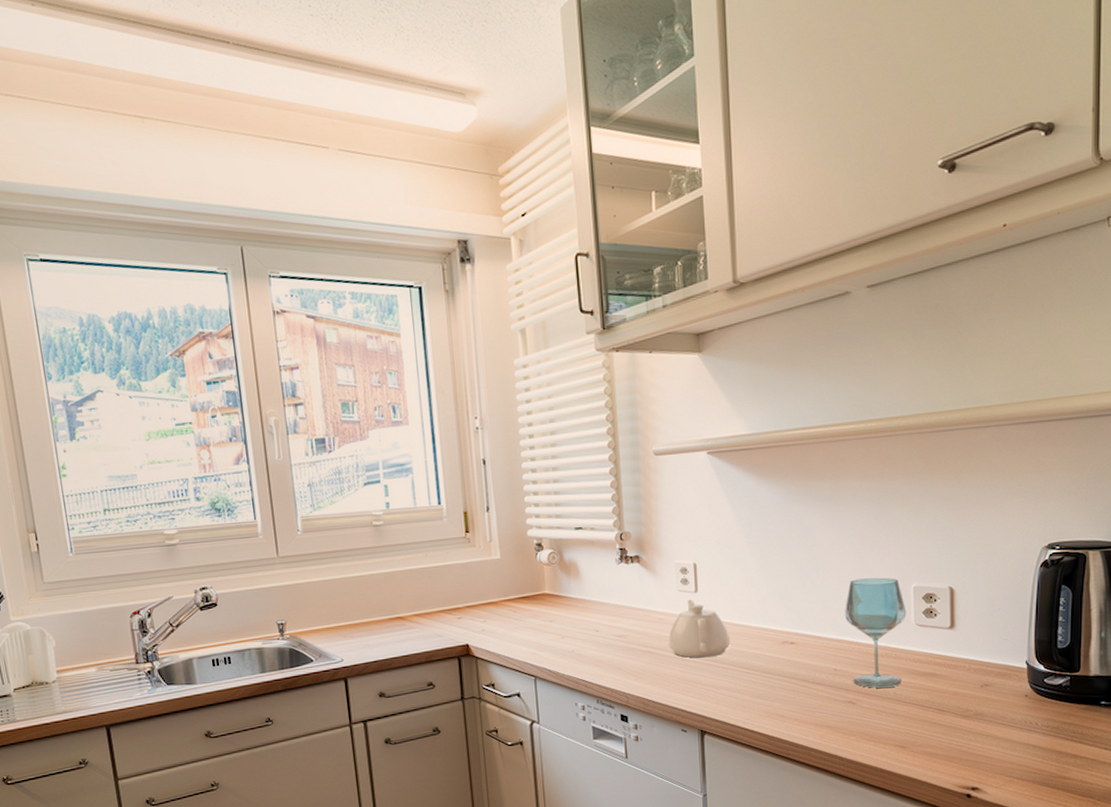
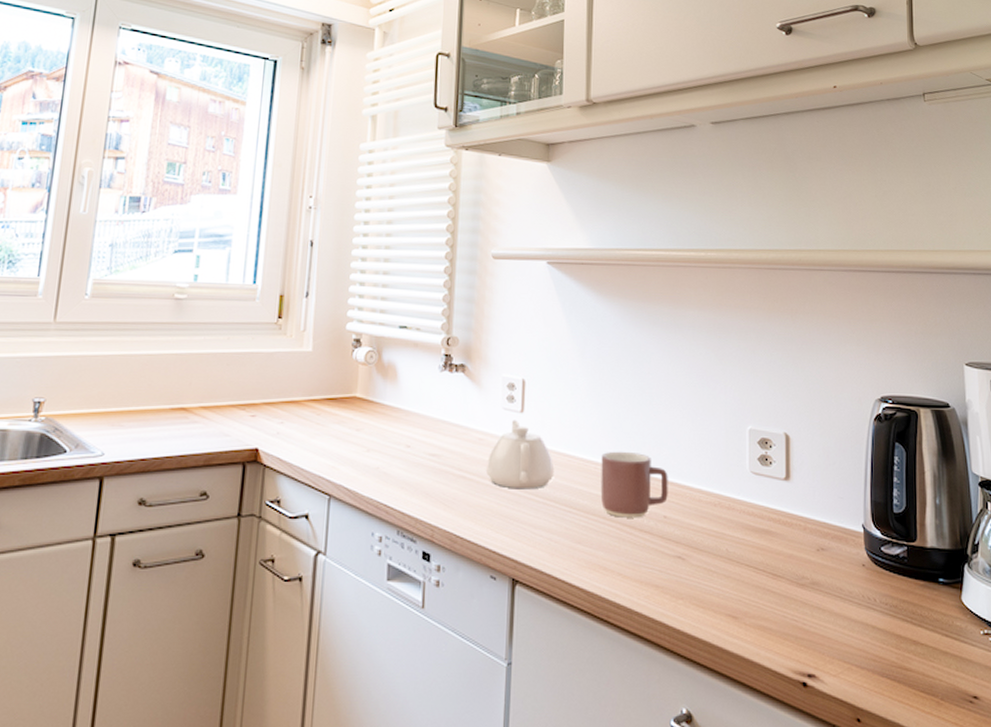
mug: none [773,617,837,674] -> present [600,451,668,518]
wine glass: present [844,577,907,688] -> none [677,415,741,543]

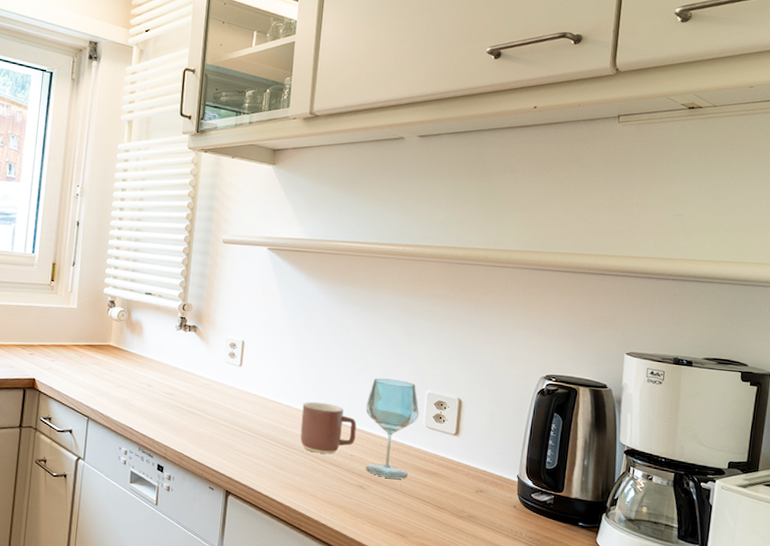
teapot: present [485,420,555,490] -> none [209,371,264,425]
wine glass: none [677,415,741,543] -> present [365,378,419,479]

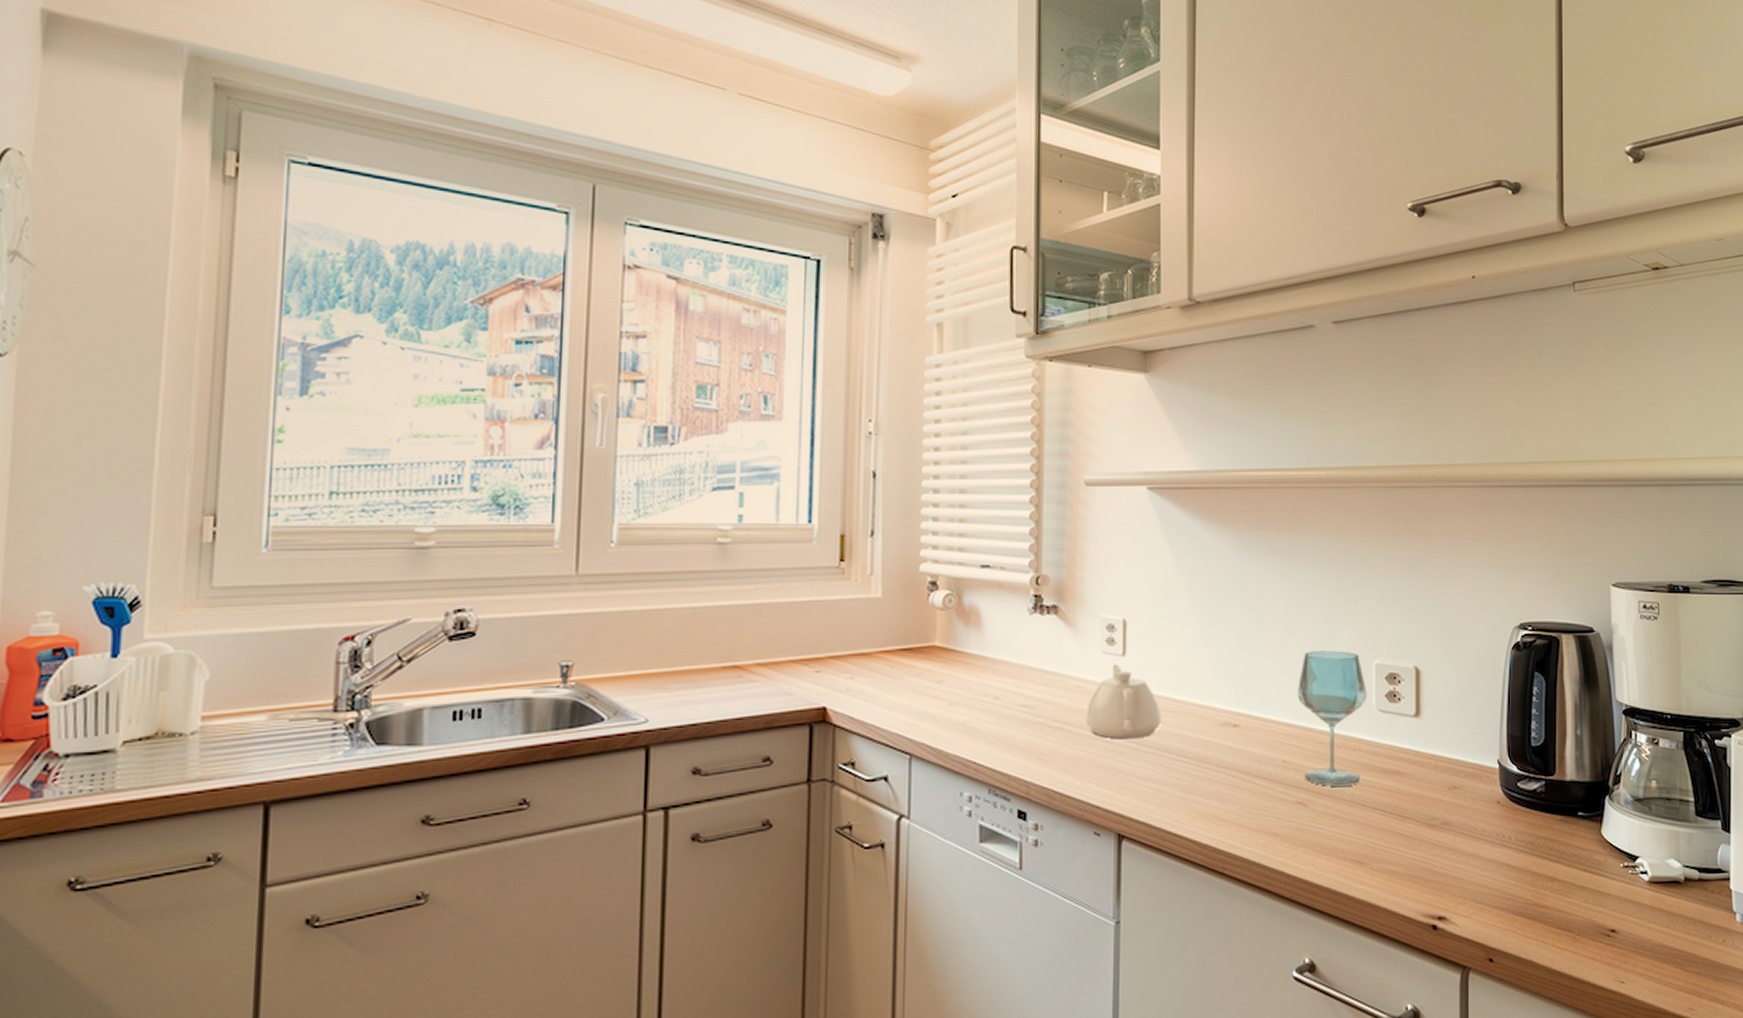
teapot: none [209,371,264,425] -> present [1084,664,1162,739]
mug: present [300,401,357,454] -> none [1213,693,1287,764]

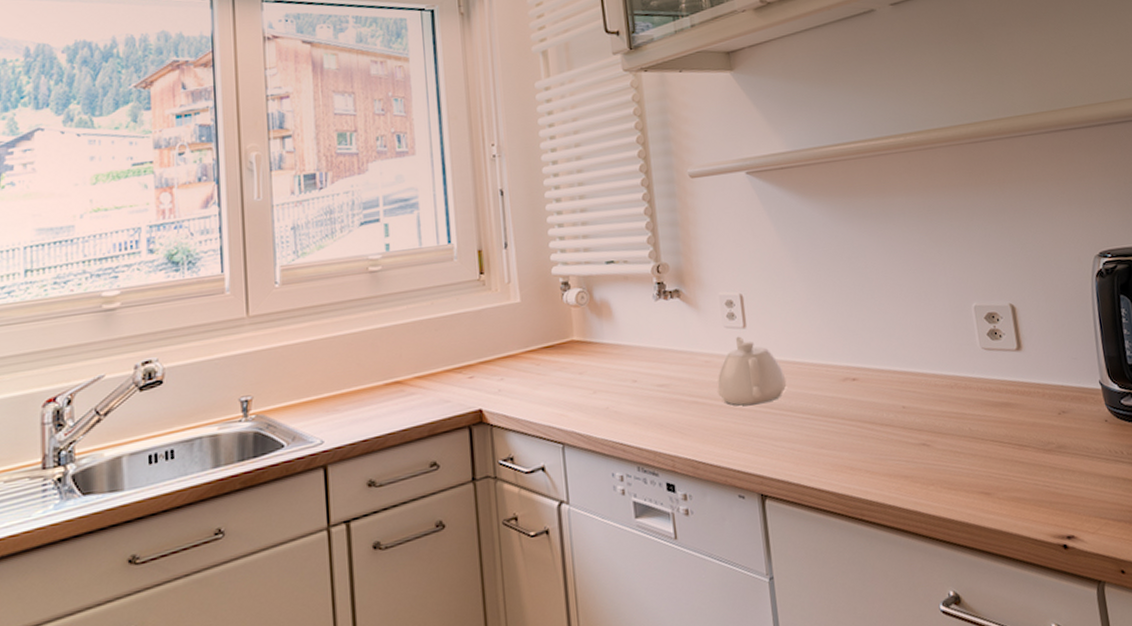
wine glass: present [1296,651,1367,786] -> none [905,298,976,426]

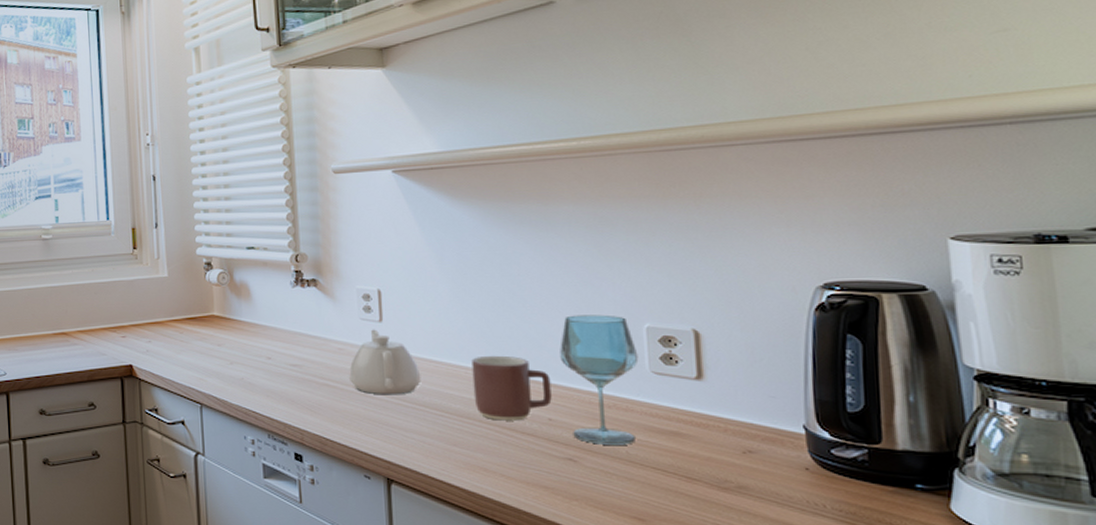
mug: none [831,348,904,416] -> present [471,355,552,421]
wine glass: none [905,298,976,426] -> present [558,315,639,445]

